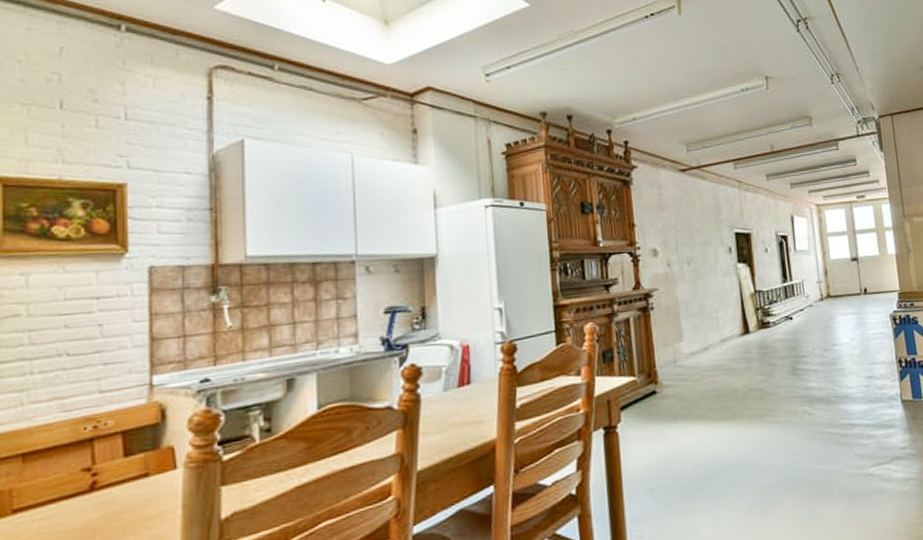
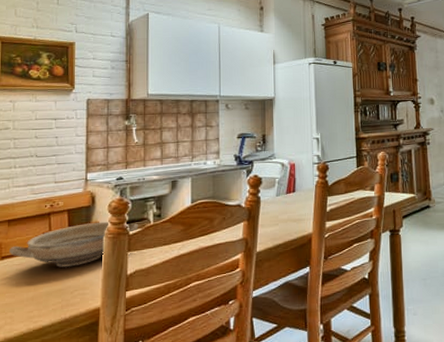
ceramic bowl: none [26,443,237,518] -> present [9,221,139,267]

